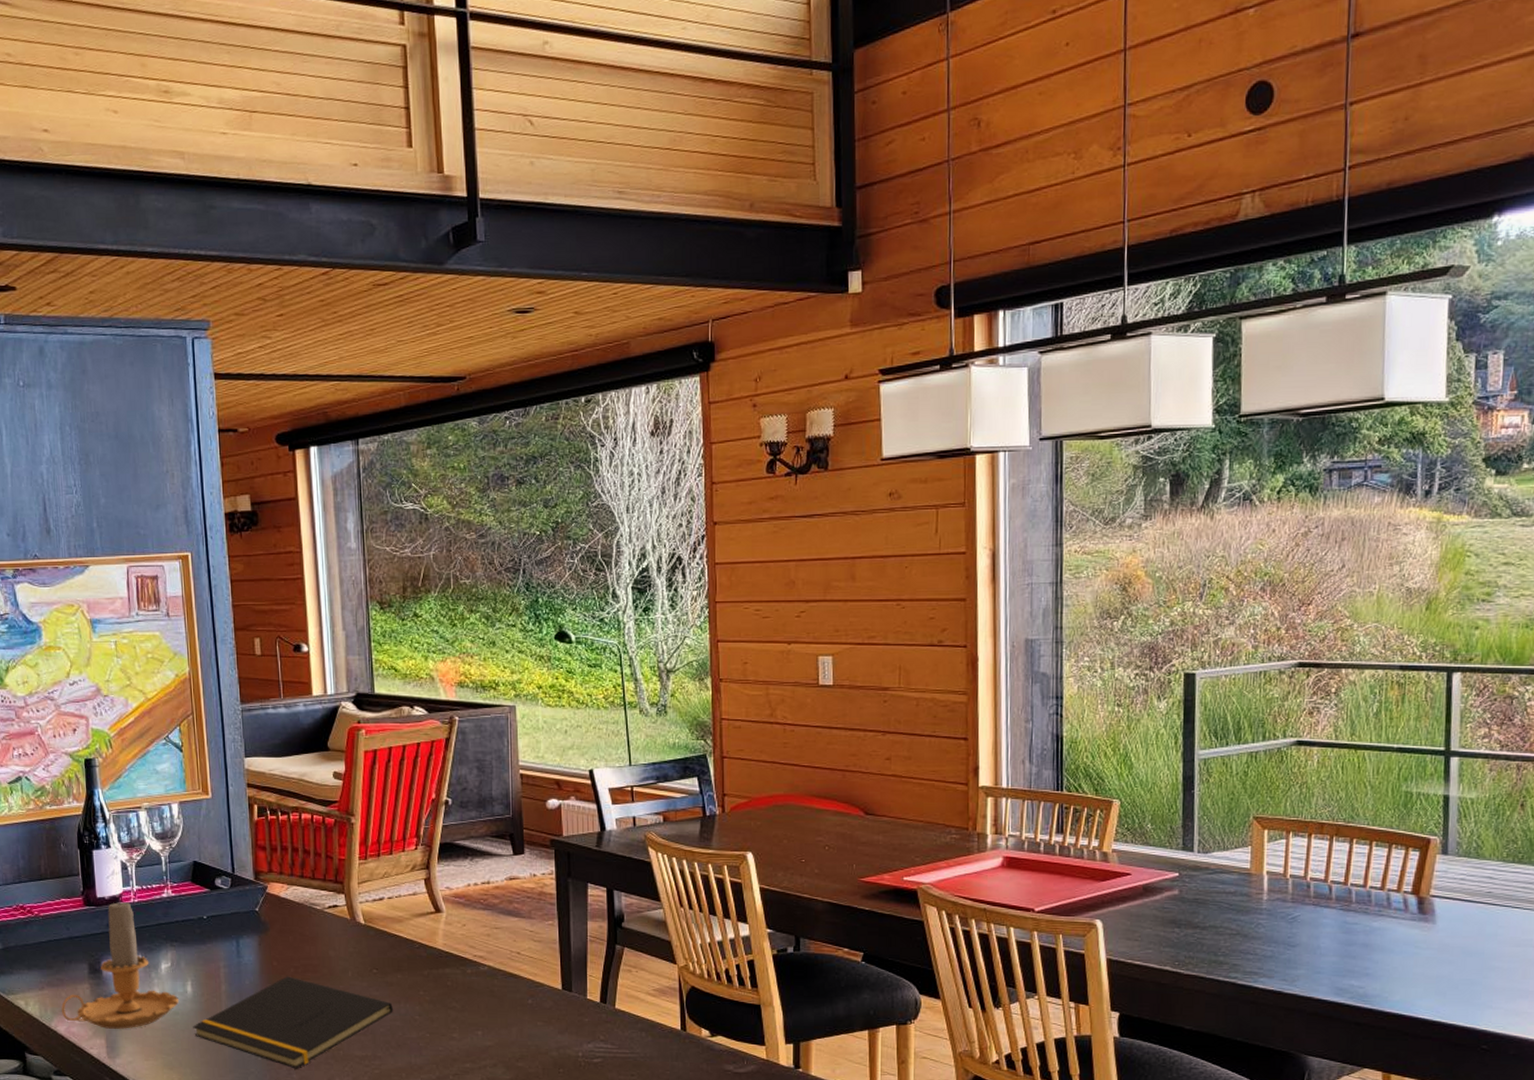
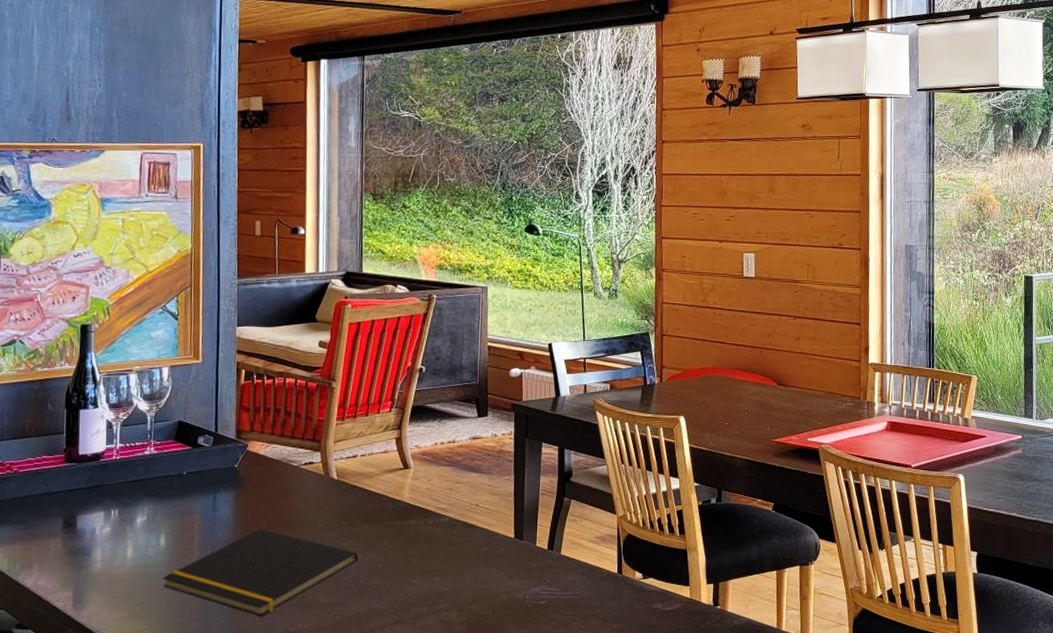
candle: present [61,896,180,1029] -> none [30,453,152,581]

